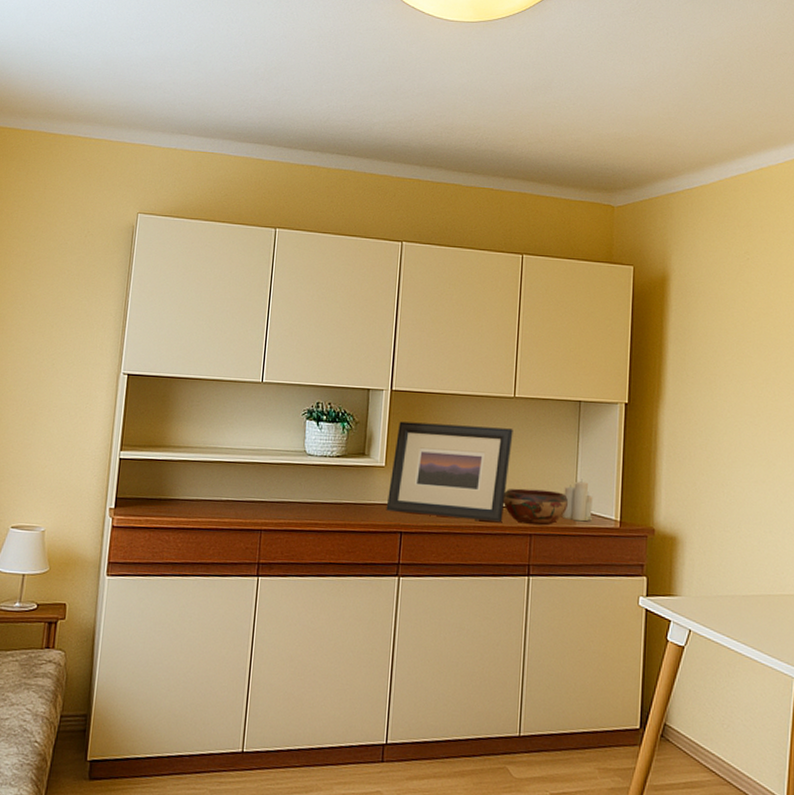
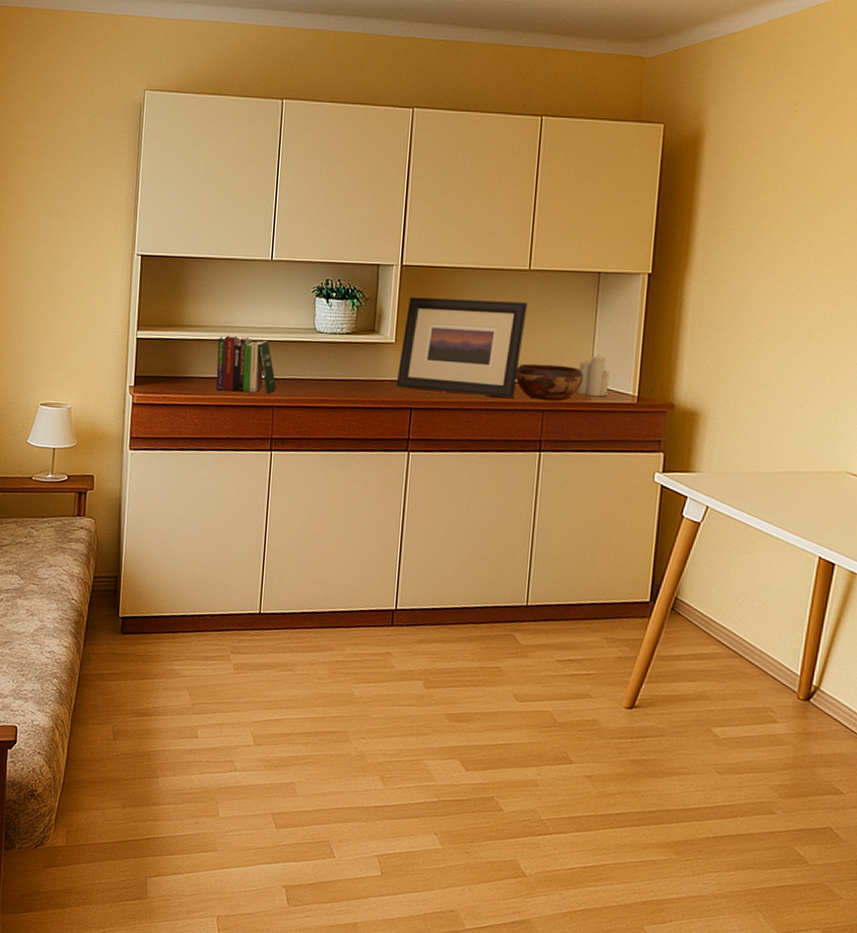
books: none [202,455,265,518] -> present [216,334,277,395]

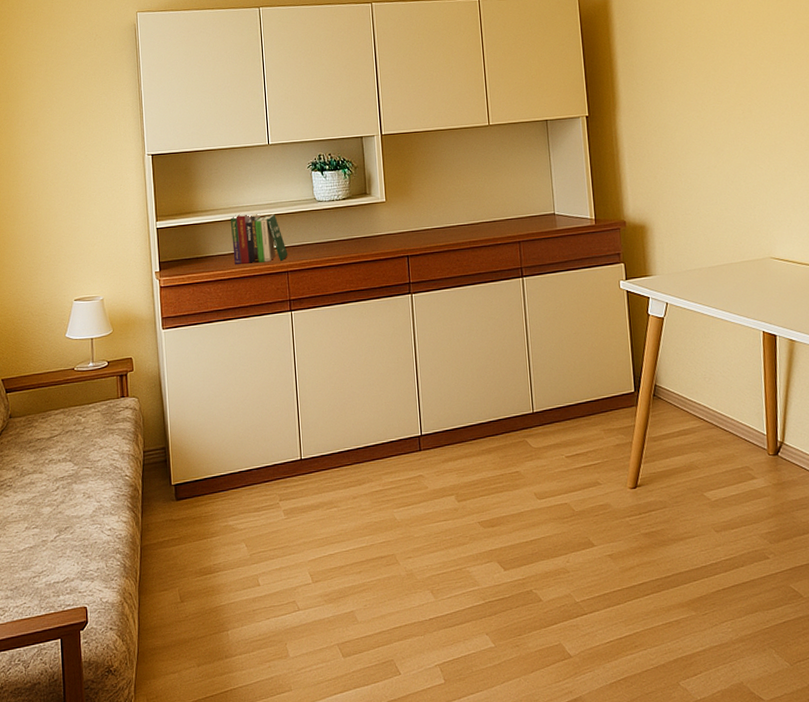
picture frame: present [396,297,528,399] -> none [391,153,494,239]
decorative bowl: present [516,363,584,402] -> none [491,201,549,234]
candle: present [576,353,610,398] -> none [543,187,572,225]

